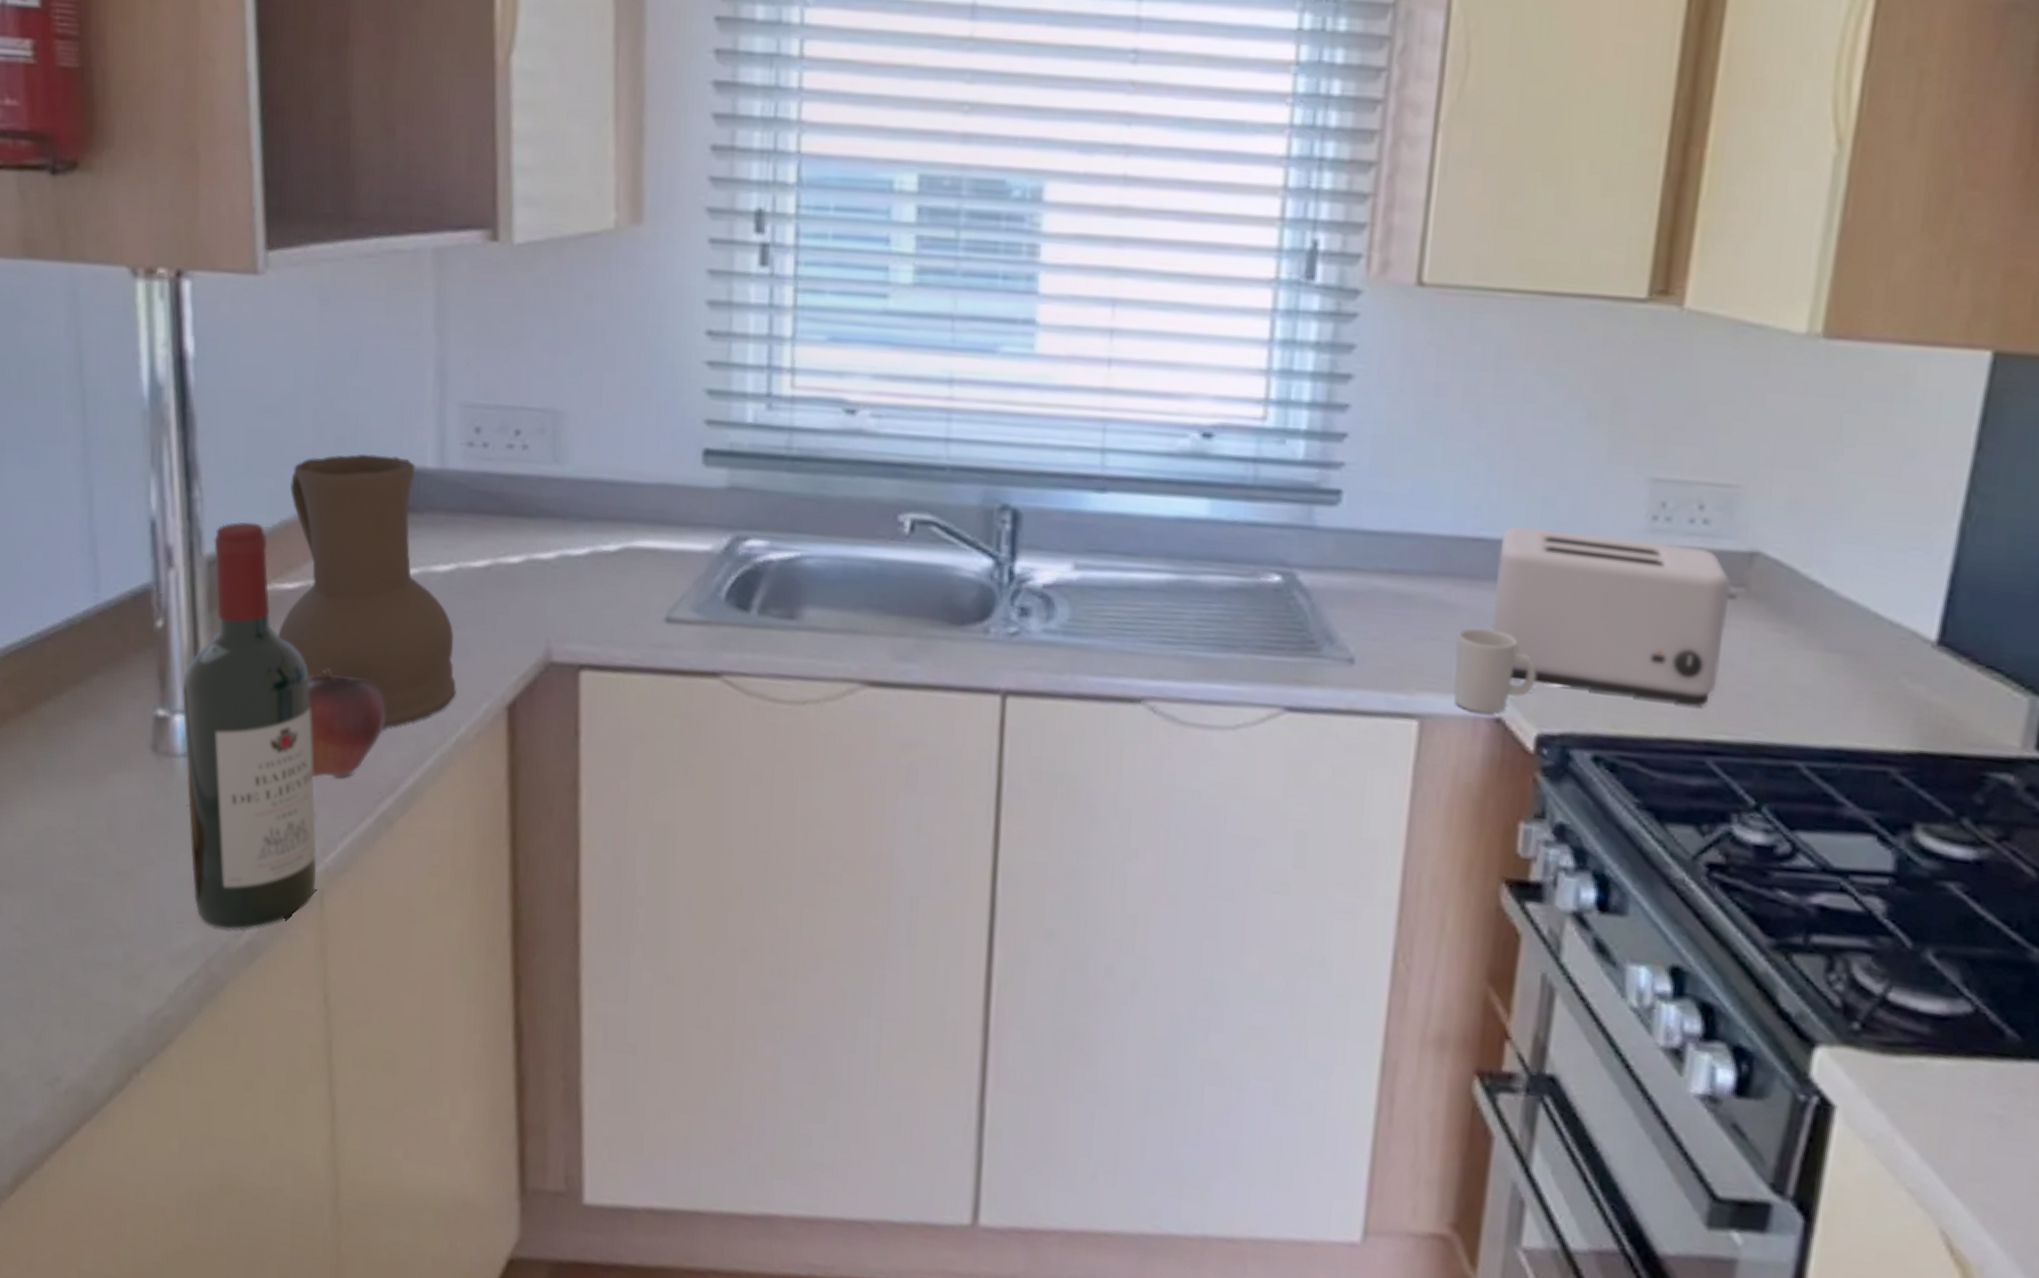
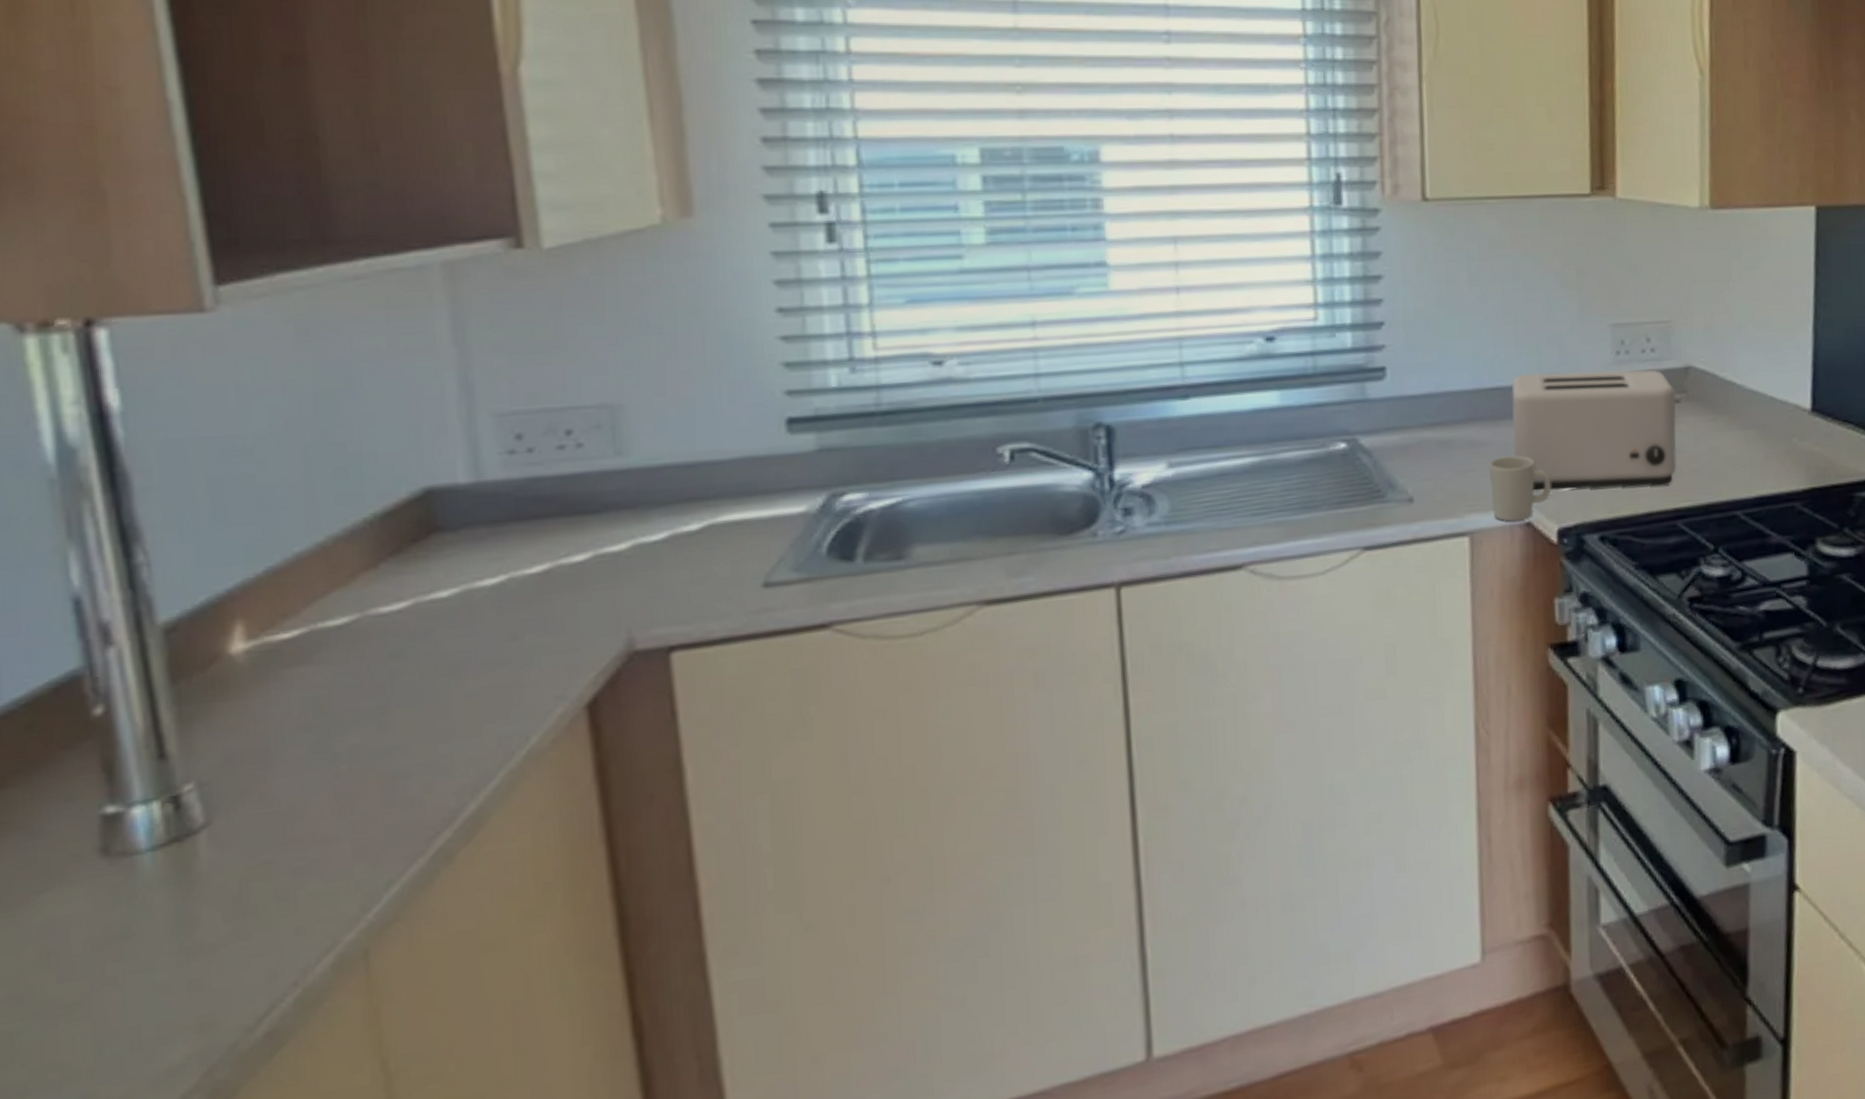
wine bottle: present [183,522,317,929] -> none [141,576,358,1029]
vase: present [278,453,456,727] -> none [274,477,521,759]
fruit: present [307,668,386,778] -> none [321,712,433,832]

